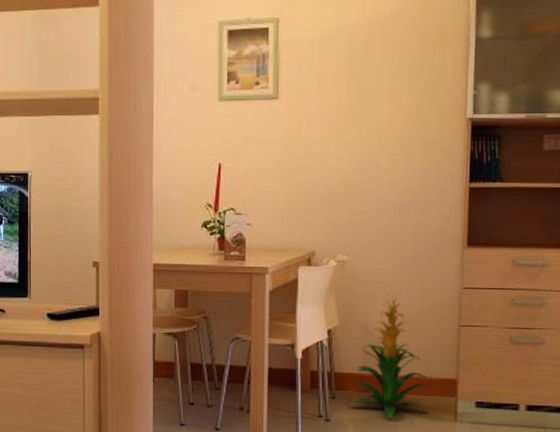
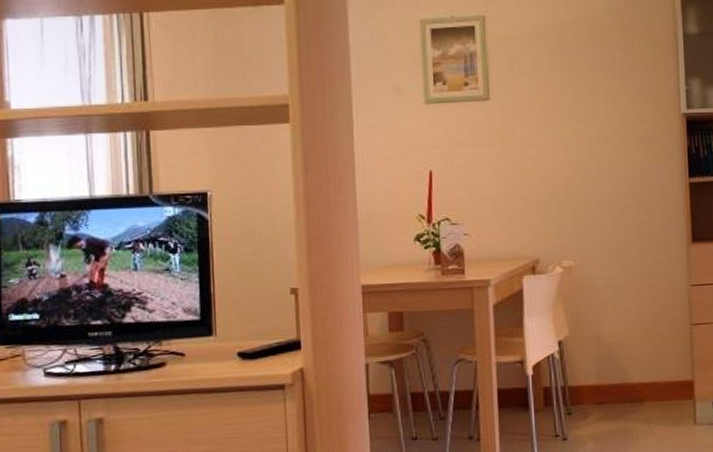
indoor plant: present [348,293,430,419] -> none [585,296,669,430]

